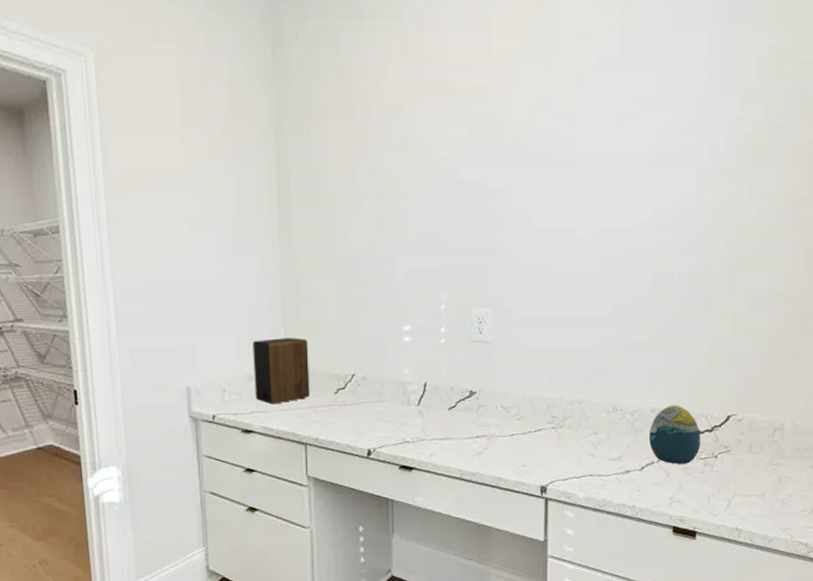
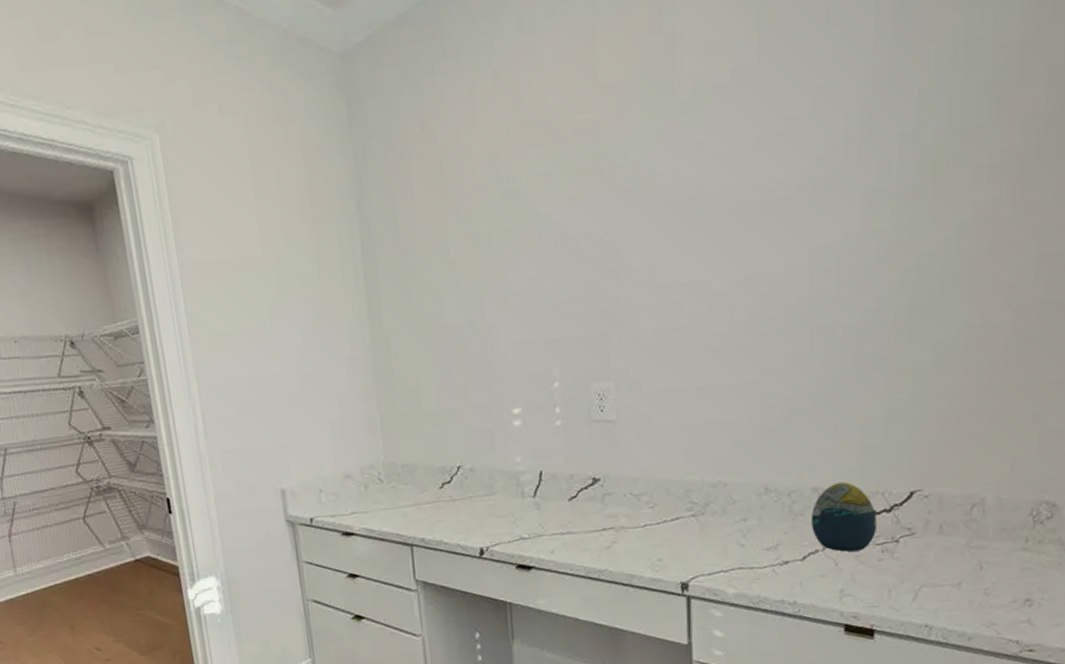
speaker: present [252,338,310,404] -> none [347,429,413,504]

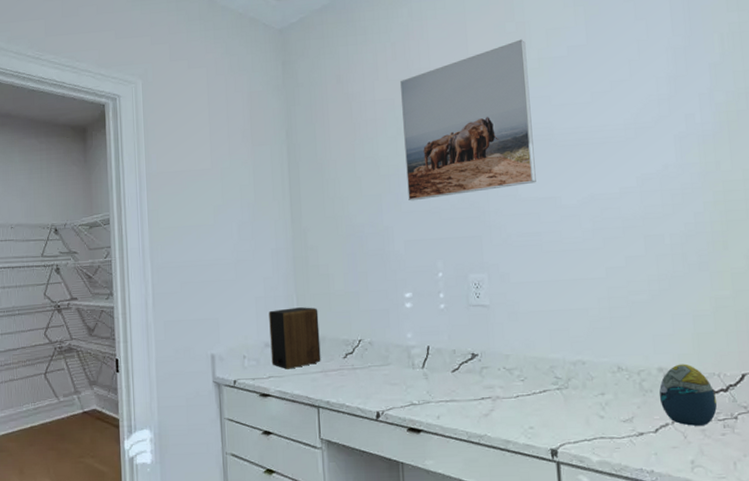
speaker: none [347,429,413,504] -> present [269,307,321,369]
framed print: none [506,59,680,292] -> present [400,39,536,201]

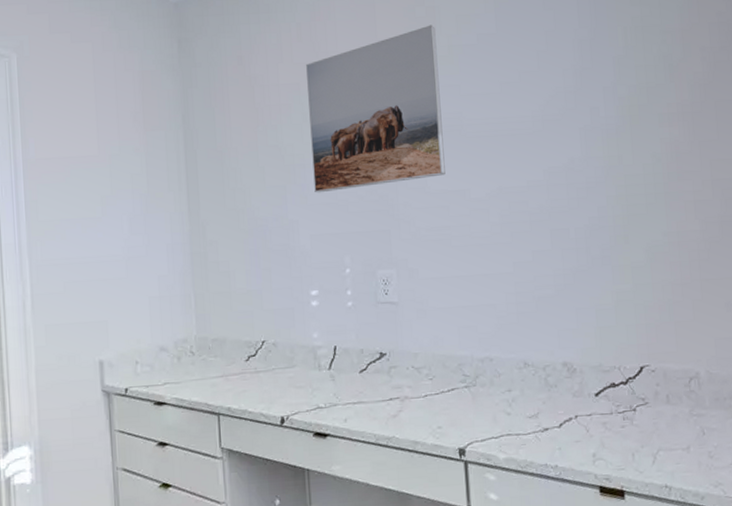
speaker: present [269,307,321,369] -> none [164,307,222,375]
decorative egg: present [659,363,718,426] -> none [563,358,618,420]

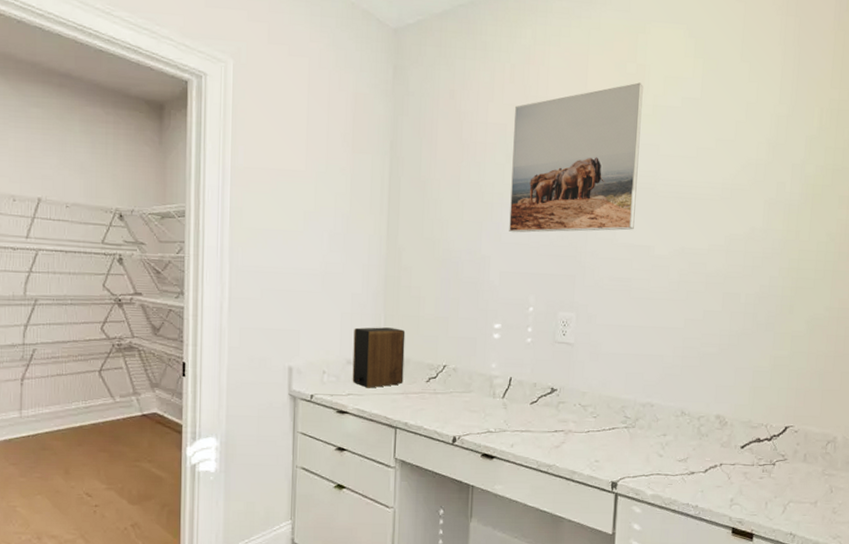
speaker: none [164,307,222,375] -> present [352,327,406,388]

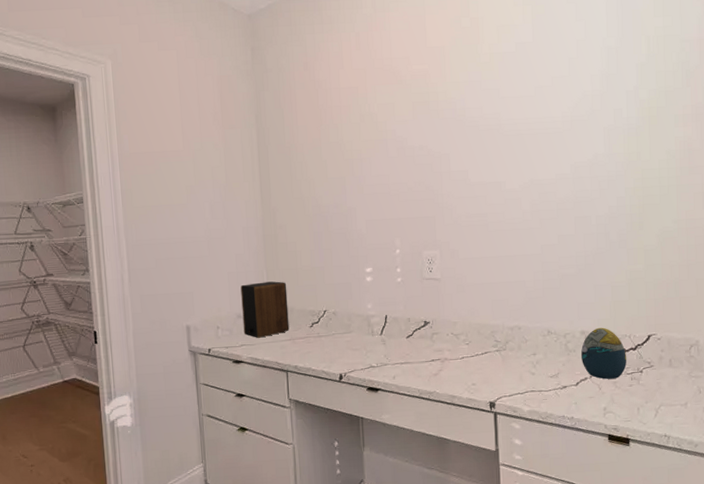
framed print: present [509,82,643,233] -> none [364,34,484,184]
decorative egg: none [712,413,761,469] -> present [580,327,627,379]

